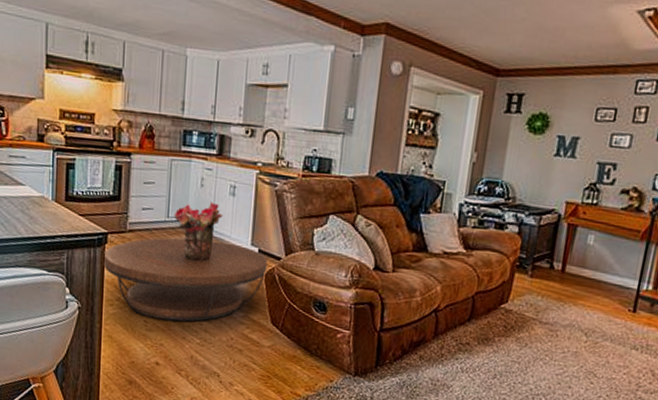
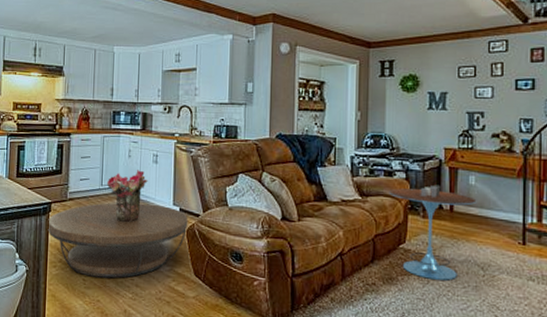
side table: none [497,239,592,345] -> present [389,182,477,281]

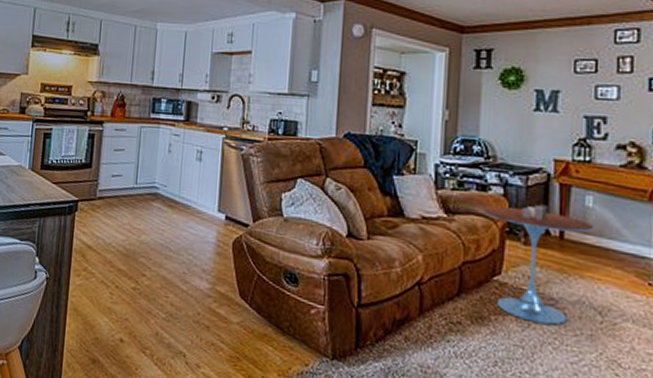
coffee table: present [48,203,188,279] -> none [72,204,235,295]
bouquet: present [107,170,148,222] -> none [143,168,190,229]

